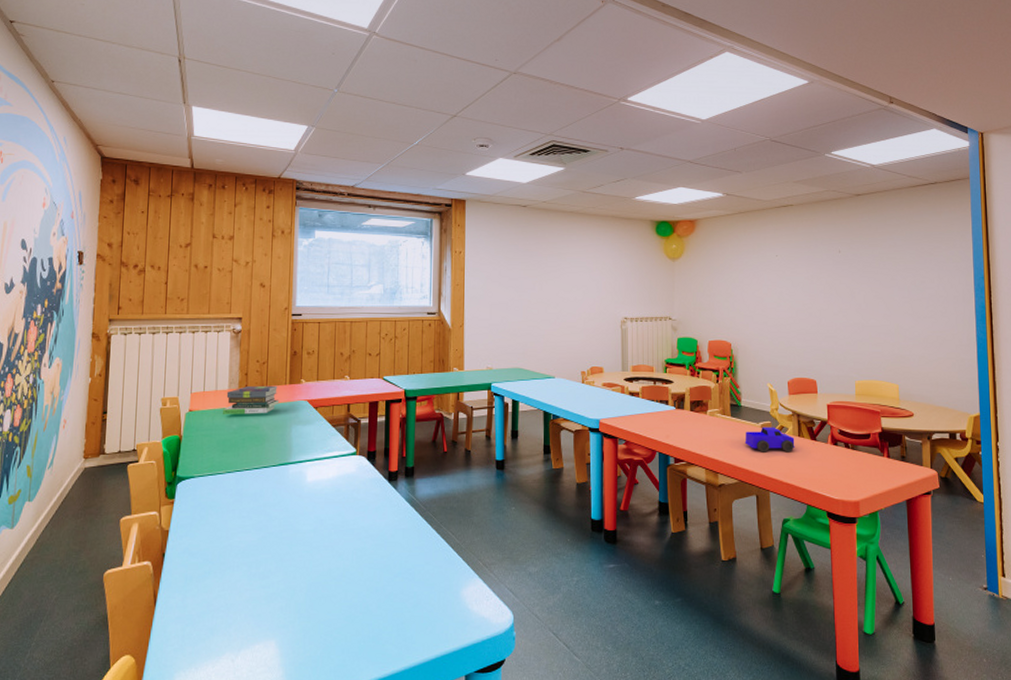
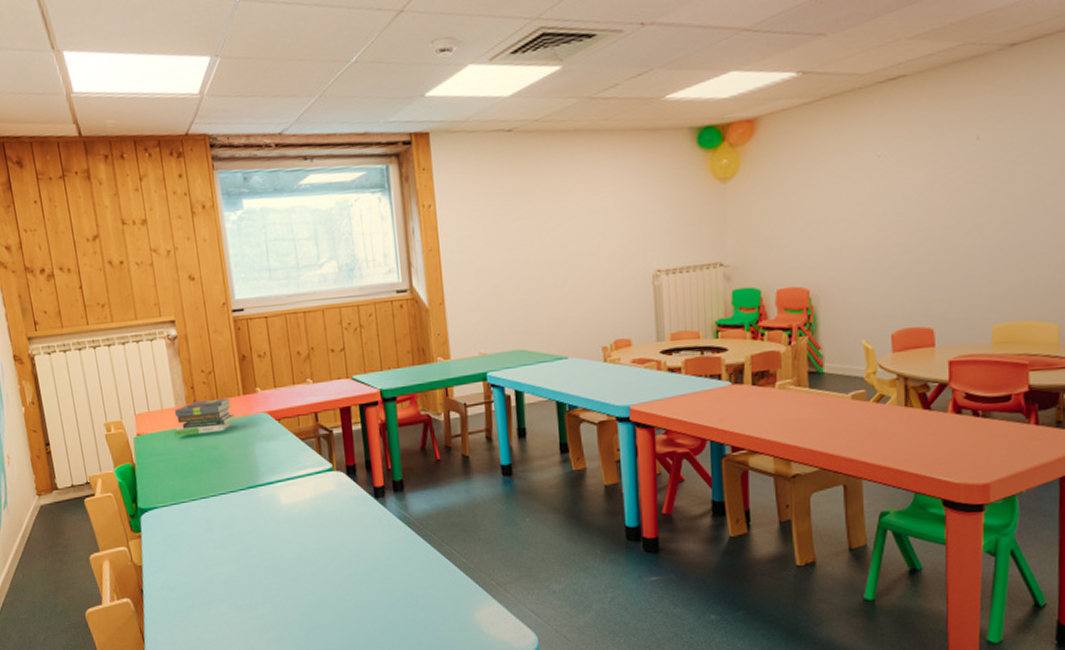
toy truck: present [745,427,795,453] -> none [828,396,900,431]

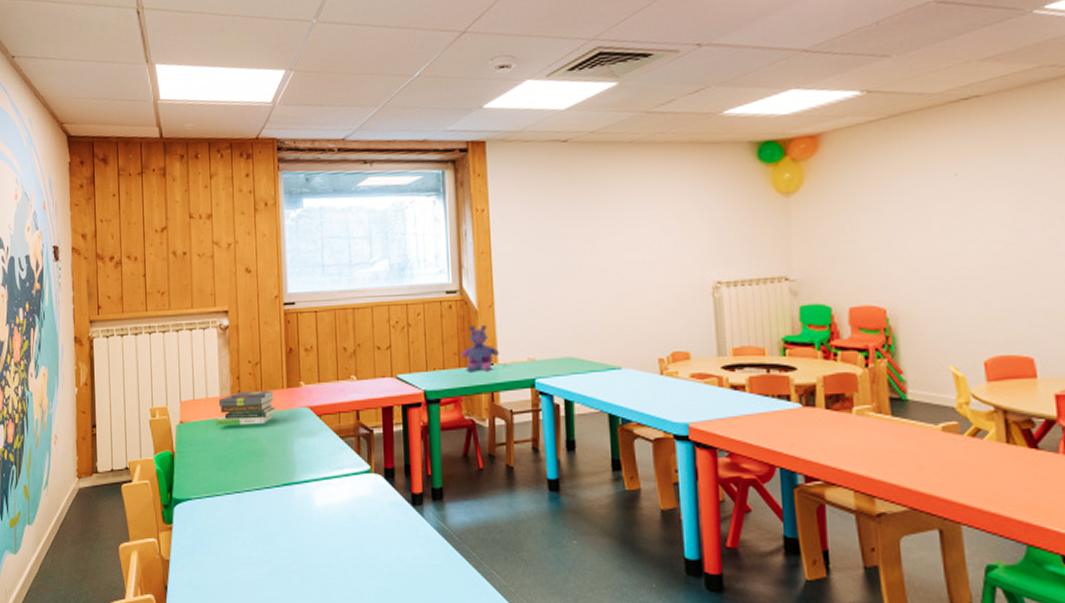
toy: none [414,321,452,371] -> present [461,324,500,374]

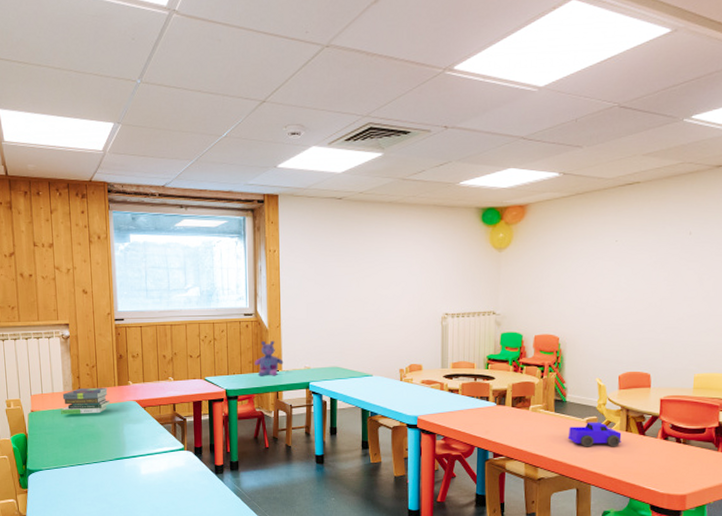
toy truck: none [916,429,1002,467] -> present [567,422,622,447]

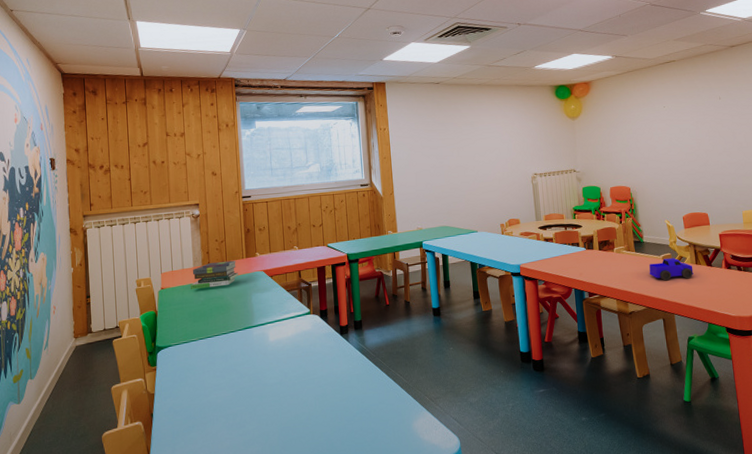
toy: present [255,340,284,378] -> none [372,206,398,241]

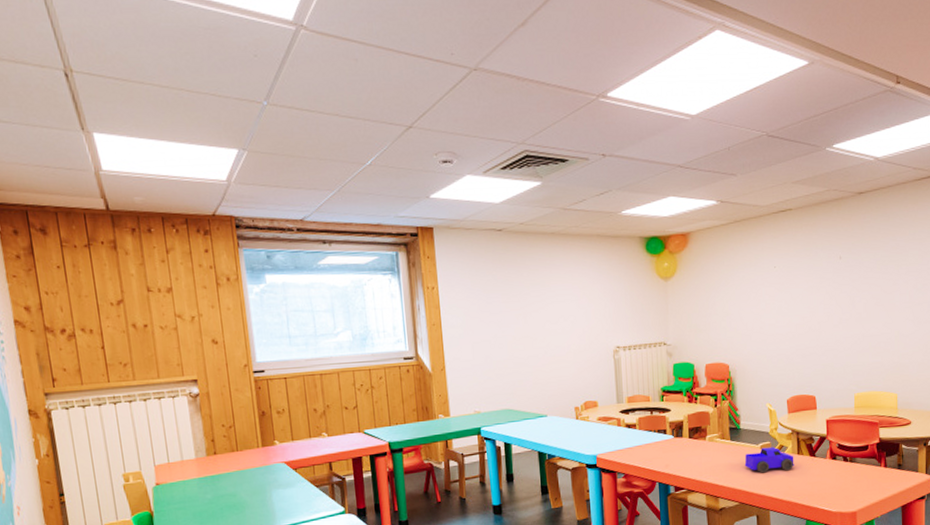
books: present [190,260,239,289] -> none [192,449,255,485]

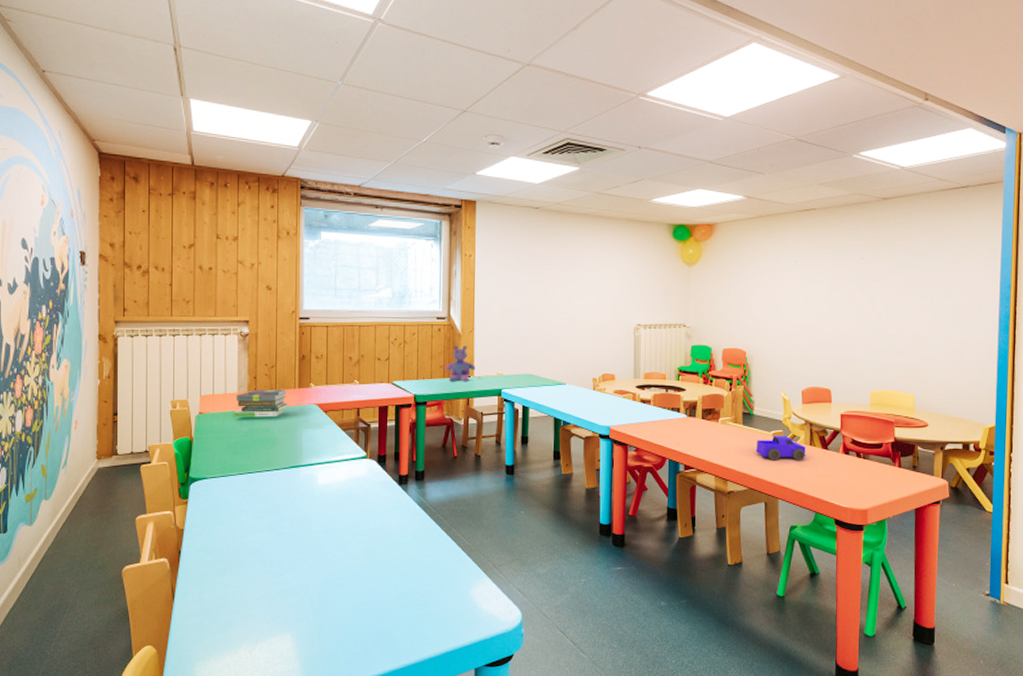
books: none [192,449,255,485] -> present [232,389,289,418]
toy: none [419,384,451,426] -> present [446,345,476,383]

